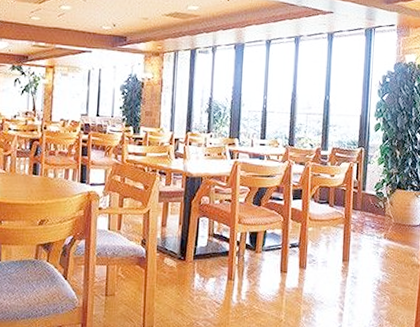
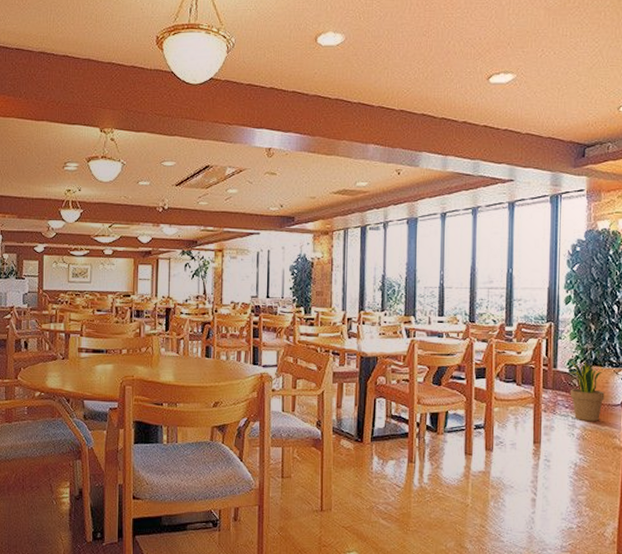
potted plant: none [376,184,407,240] -> present [569,361,605,421]

